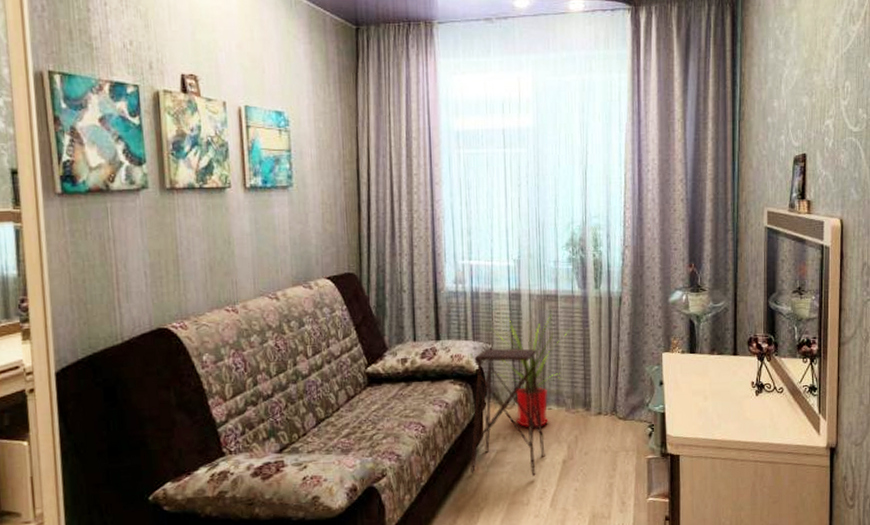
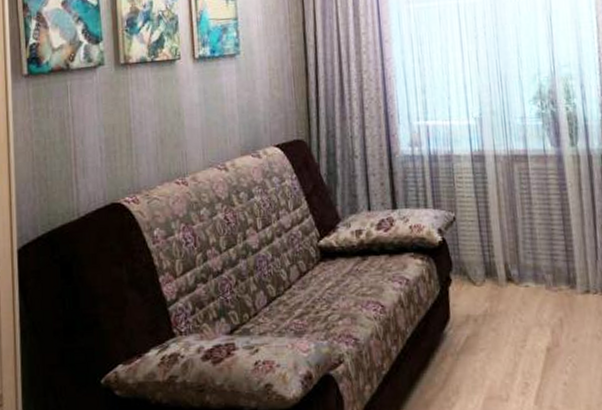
side table: present [470,348,545,476] -> none [436,216,525,366]
house plant: present [491,314,569,427] -> none [453,177,544,308]

